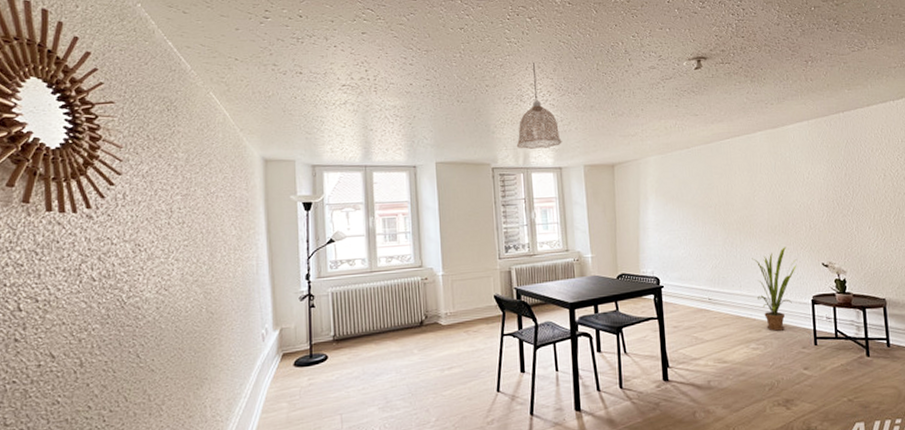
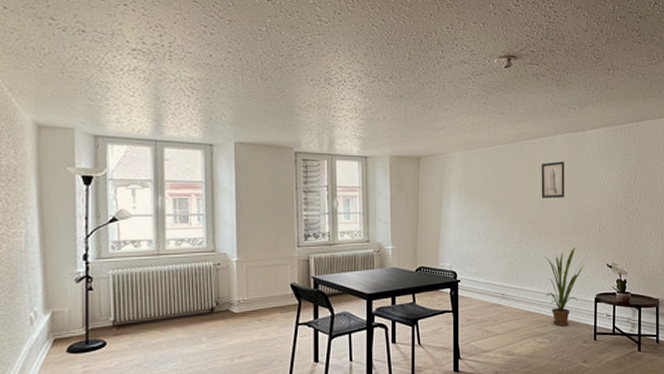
pendant lamp: present [517,63,562,149] -> none [323,45,369,136]
wall art: none [740,159,769,198] -> present [541,161,565,198]

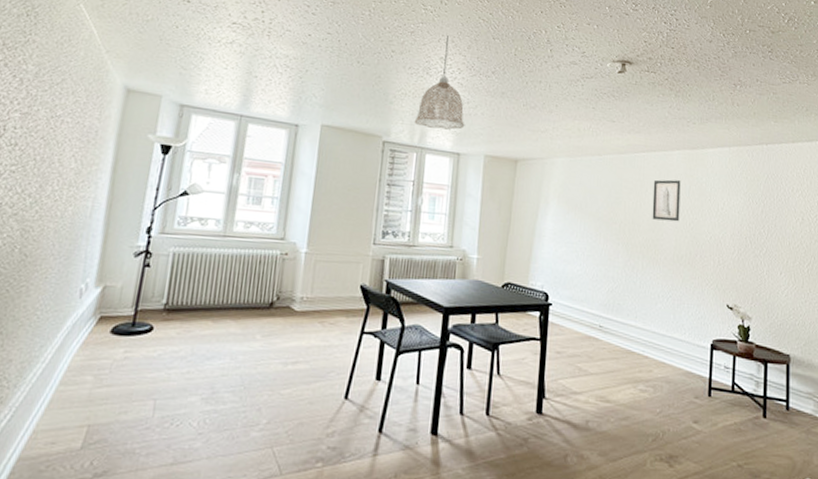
pendant lamp: none [323,45,369,136] -> present [415,35,465,130]
house plant: present [544,247,586,326] -> none [652,280,701,374]

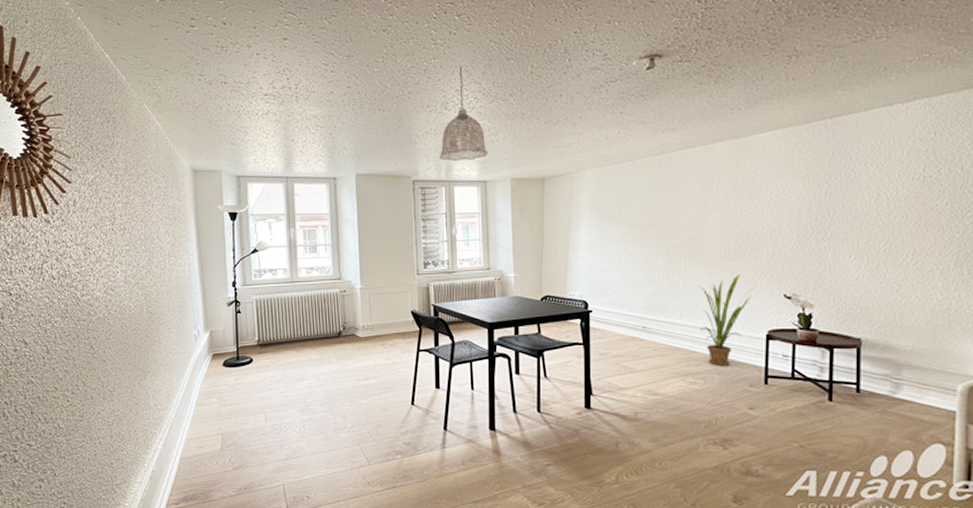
wall art: present [652,179,681,222] -> none [693,174,726,218]
house plant: none [652,280,701,374] -> present [697,274,754,366]

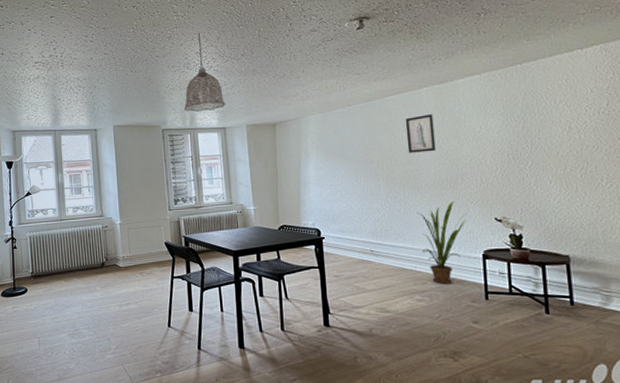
wall art: none [693,174,726,218] -> present [405,114,436,153]

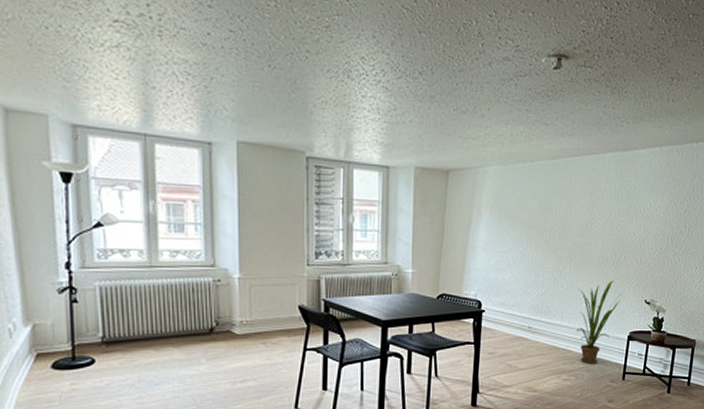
pendant lamp: present [184,33,226,112] -> none [339,30,393,141]
wall art: present [405,114,436,153] -> none [581,183,611,226]

